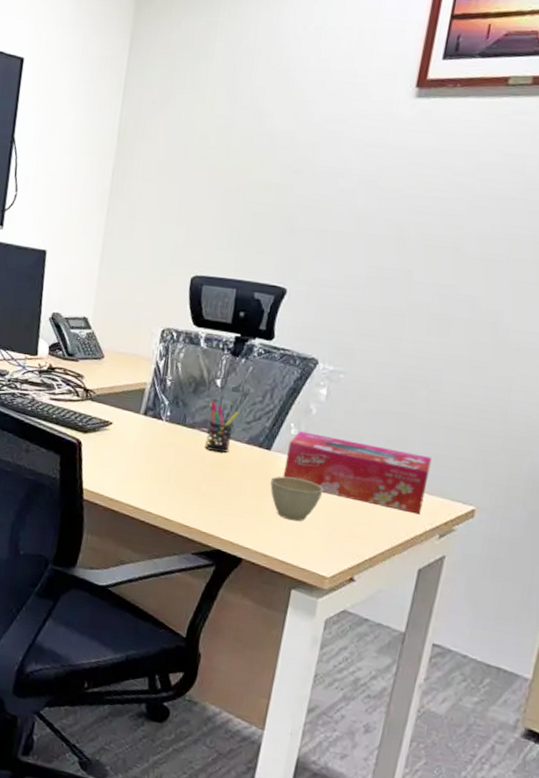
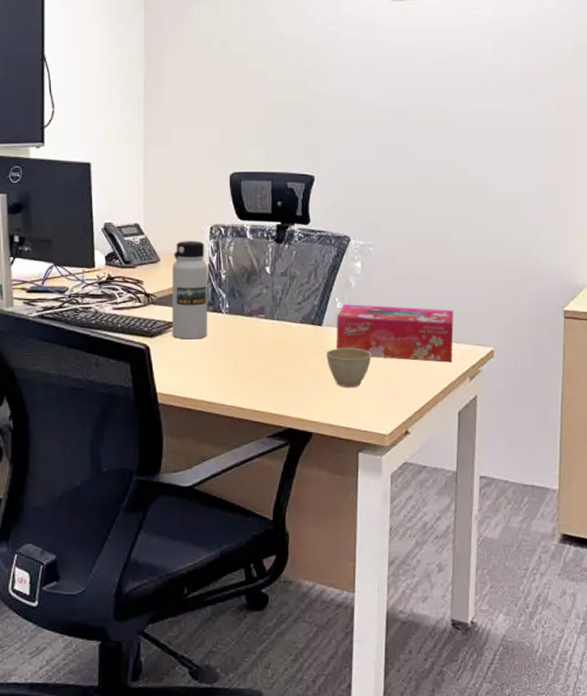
water bottle: none [106,340,154,443] -> present [172,241,208,340]
pen holder: present [205,401,239,453] -> none [263,288,290,336]

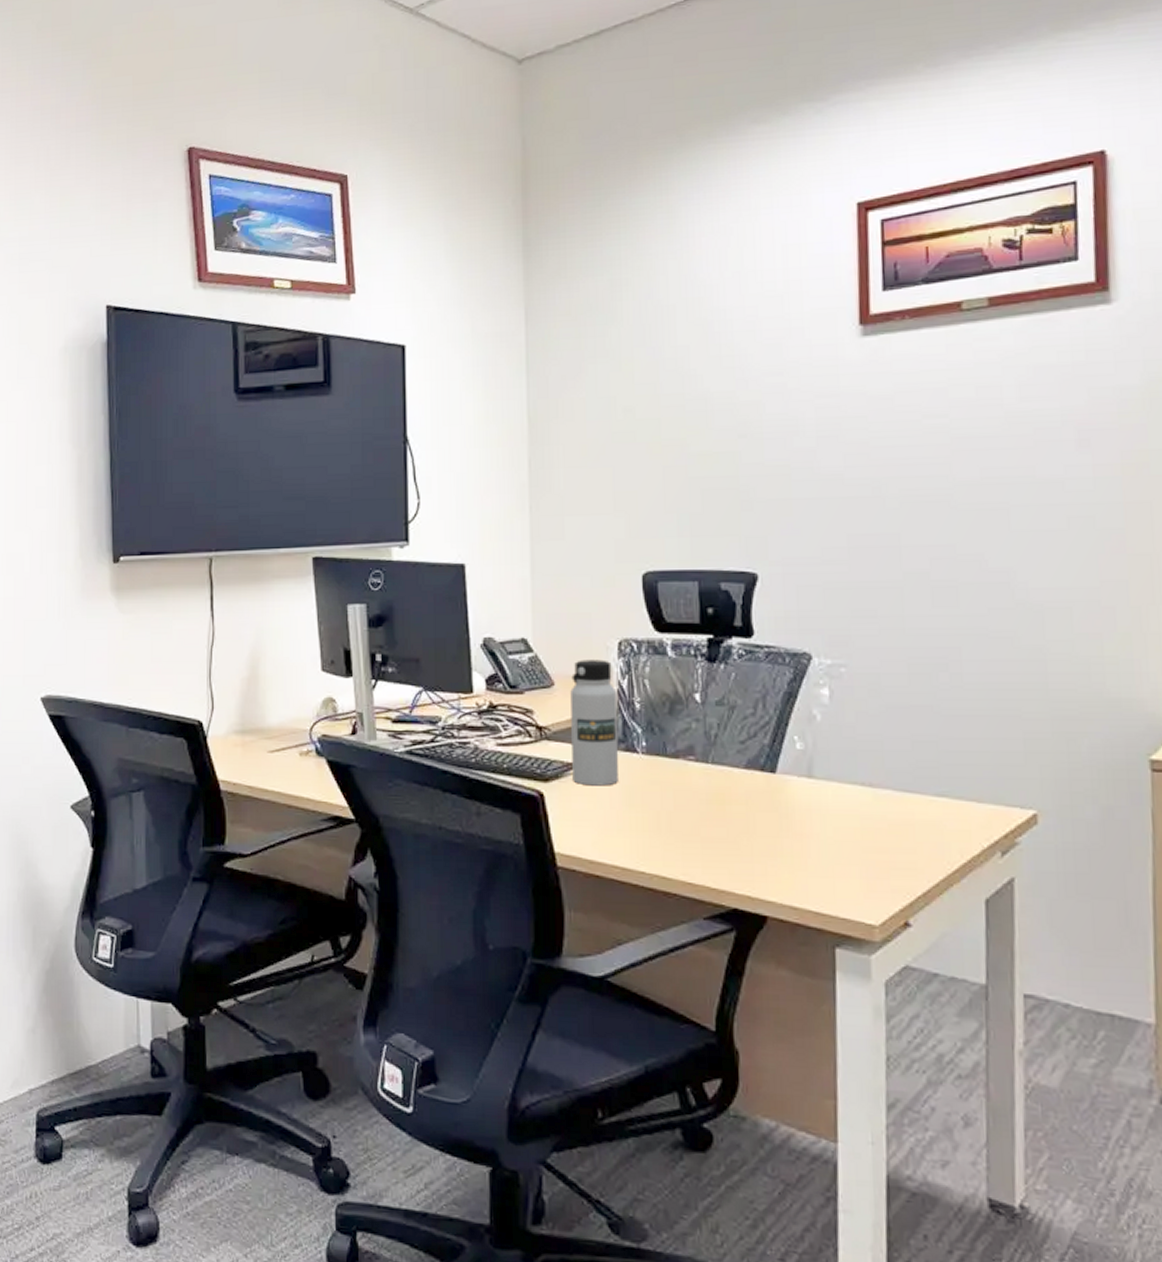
cup: present [327,348,372,388] -> none [783,803,850,859]
tissue box: present [336,304,454,363] -> none [796,744,973,829]

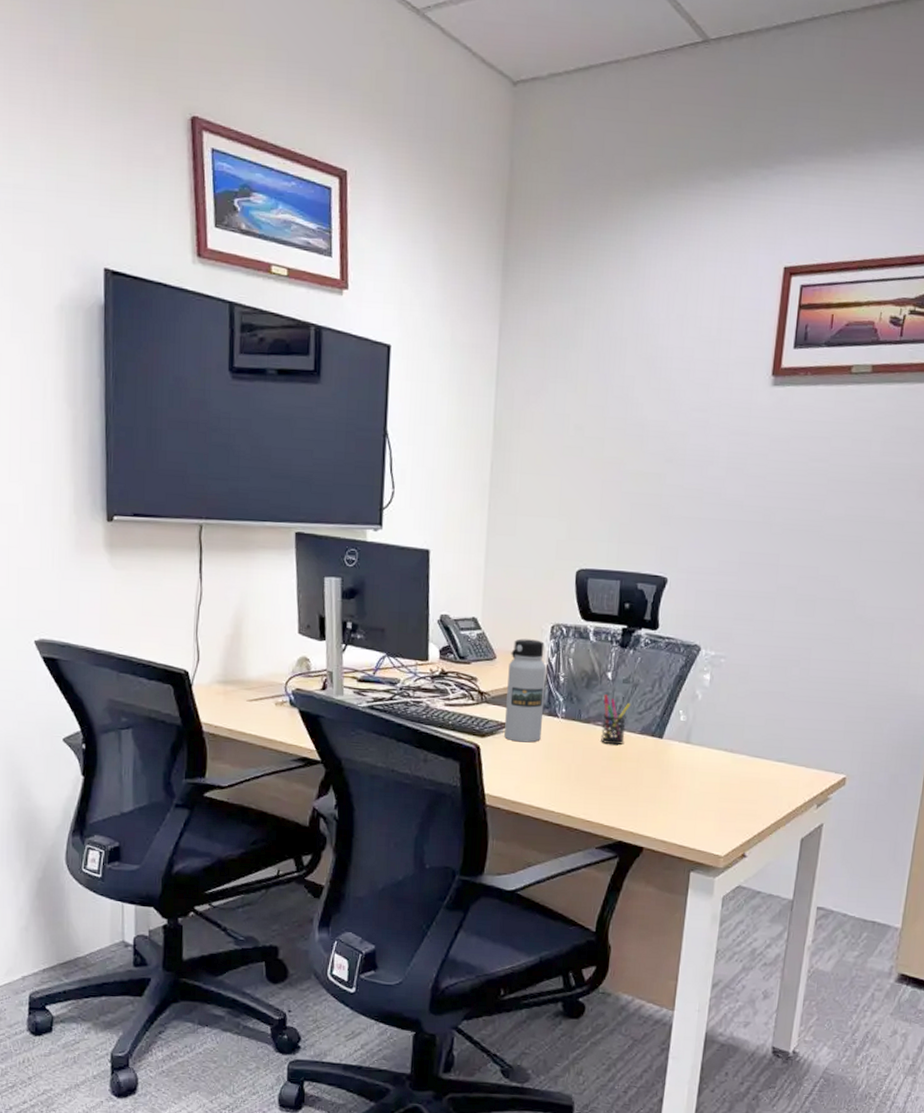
pen holder: none [692,721,729,785] -> present [601,694,631,745]

